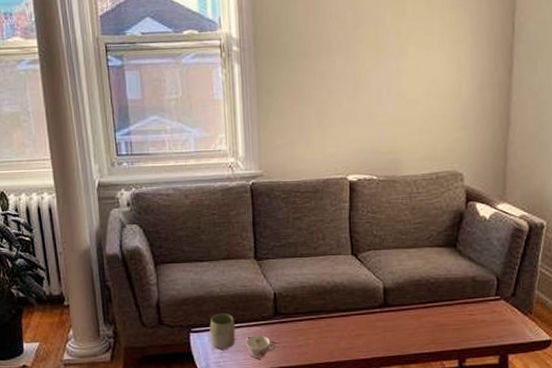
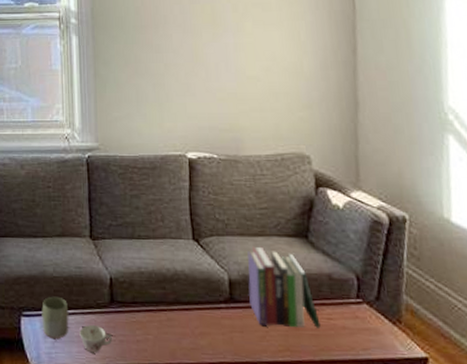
books: none [401,257,463,324] -> present [247,246,321,328]

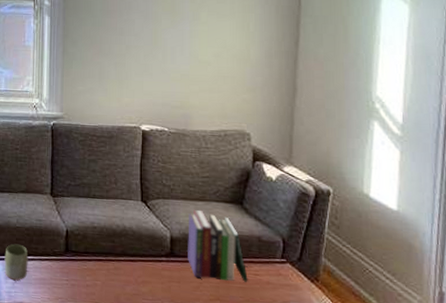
teacup: present [79,325,112,353] -> none [37,270,65,294]

